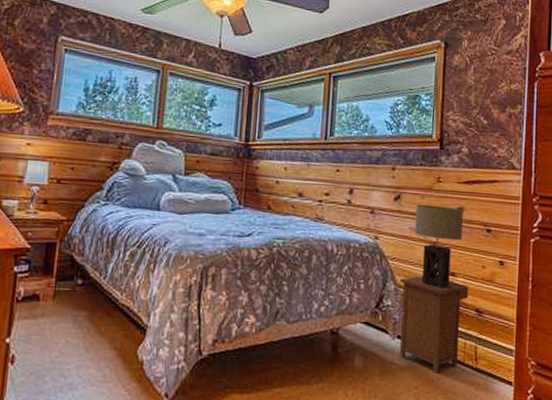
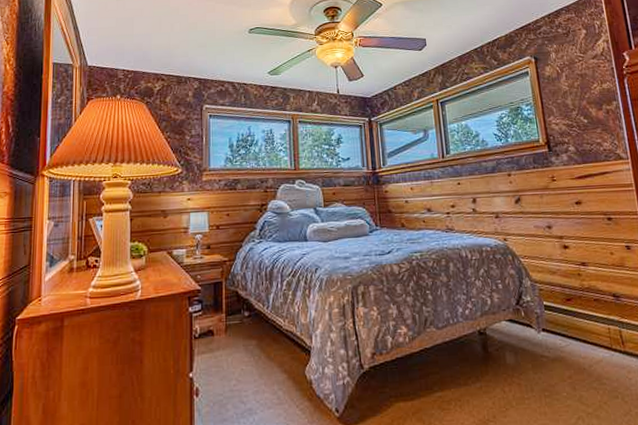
nightstand: present [399,276,468,374] -> none [534,269,607,361]
table lamp: present [415,204,463,288] -> none [536,202,586,279]

